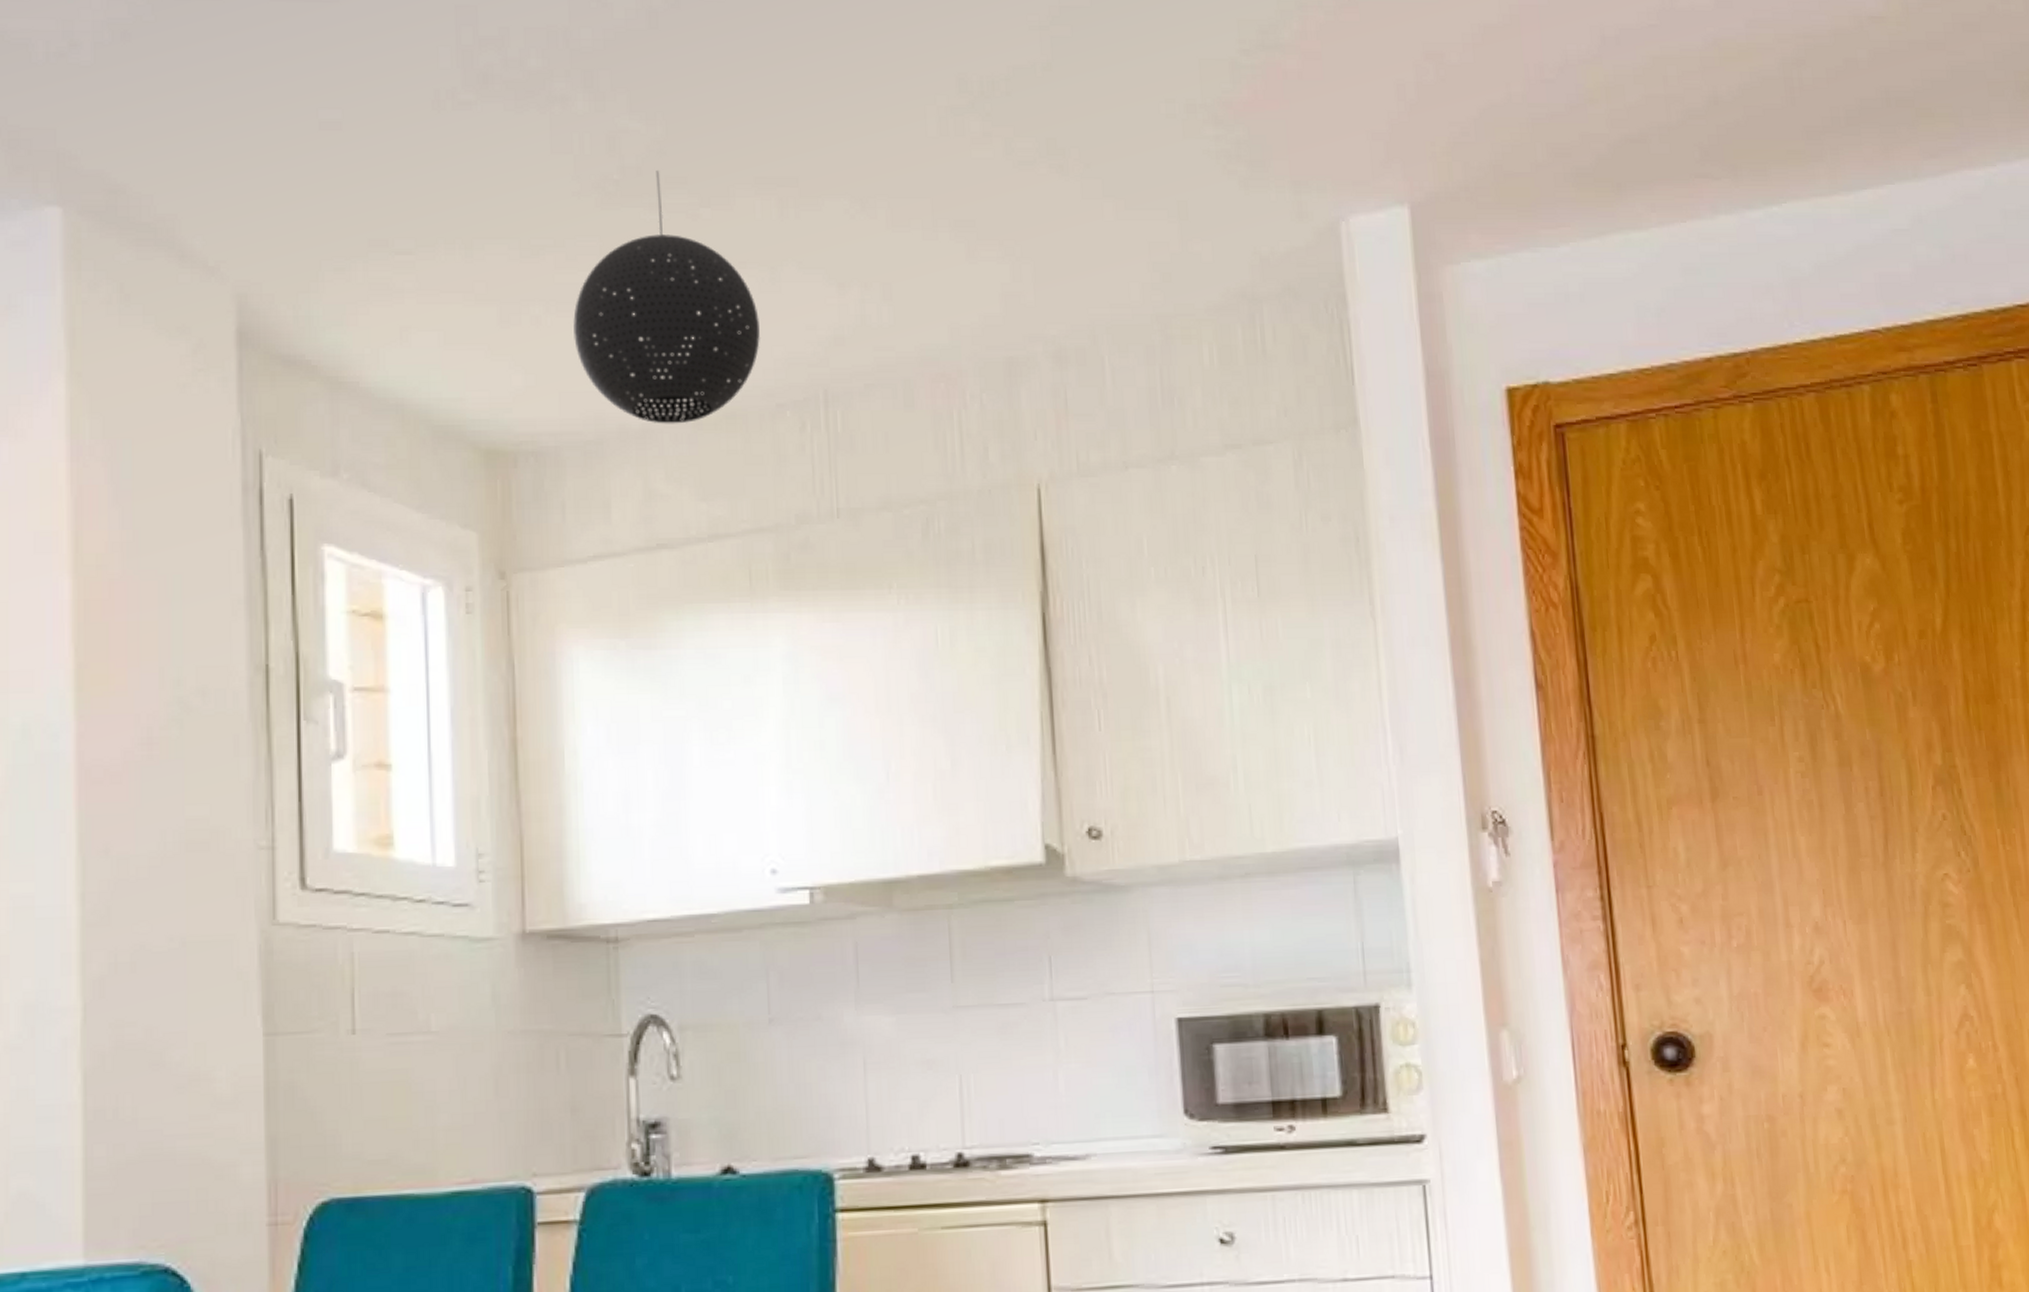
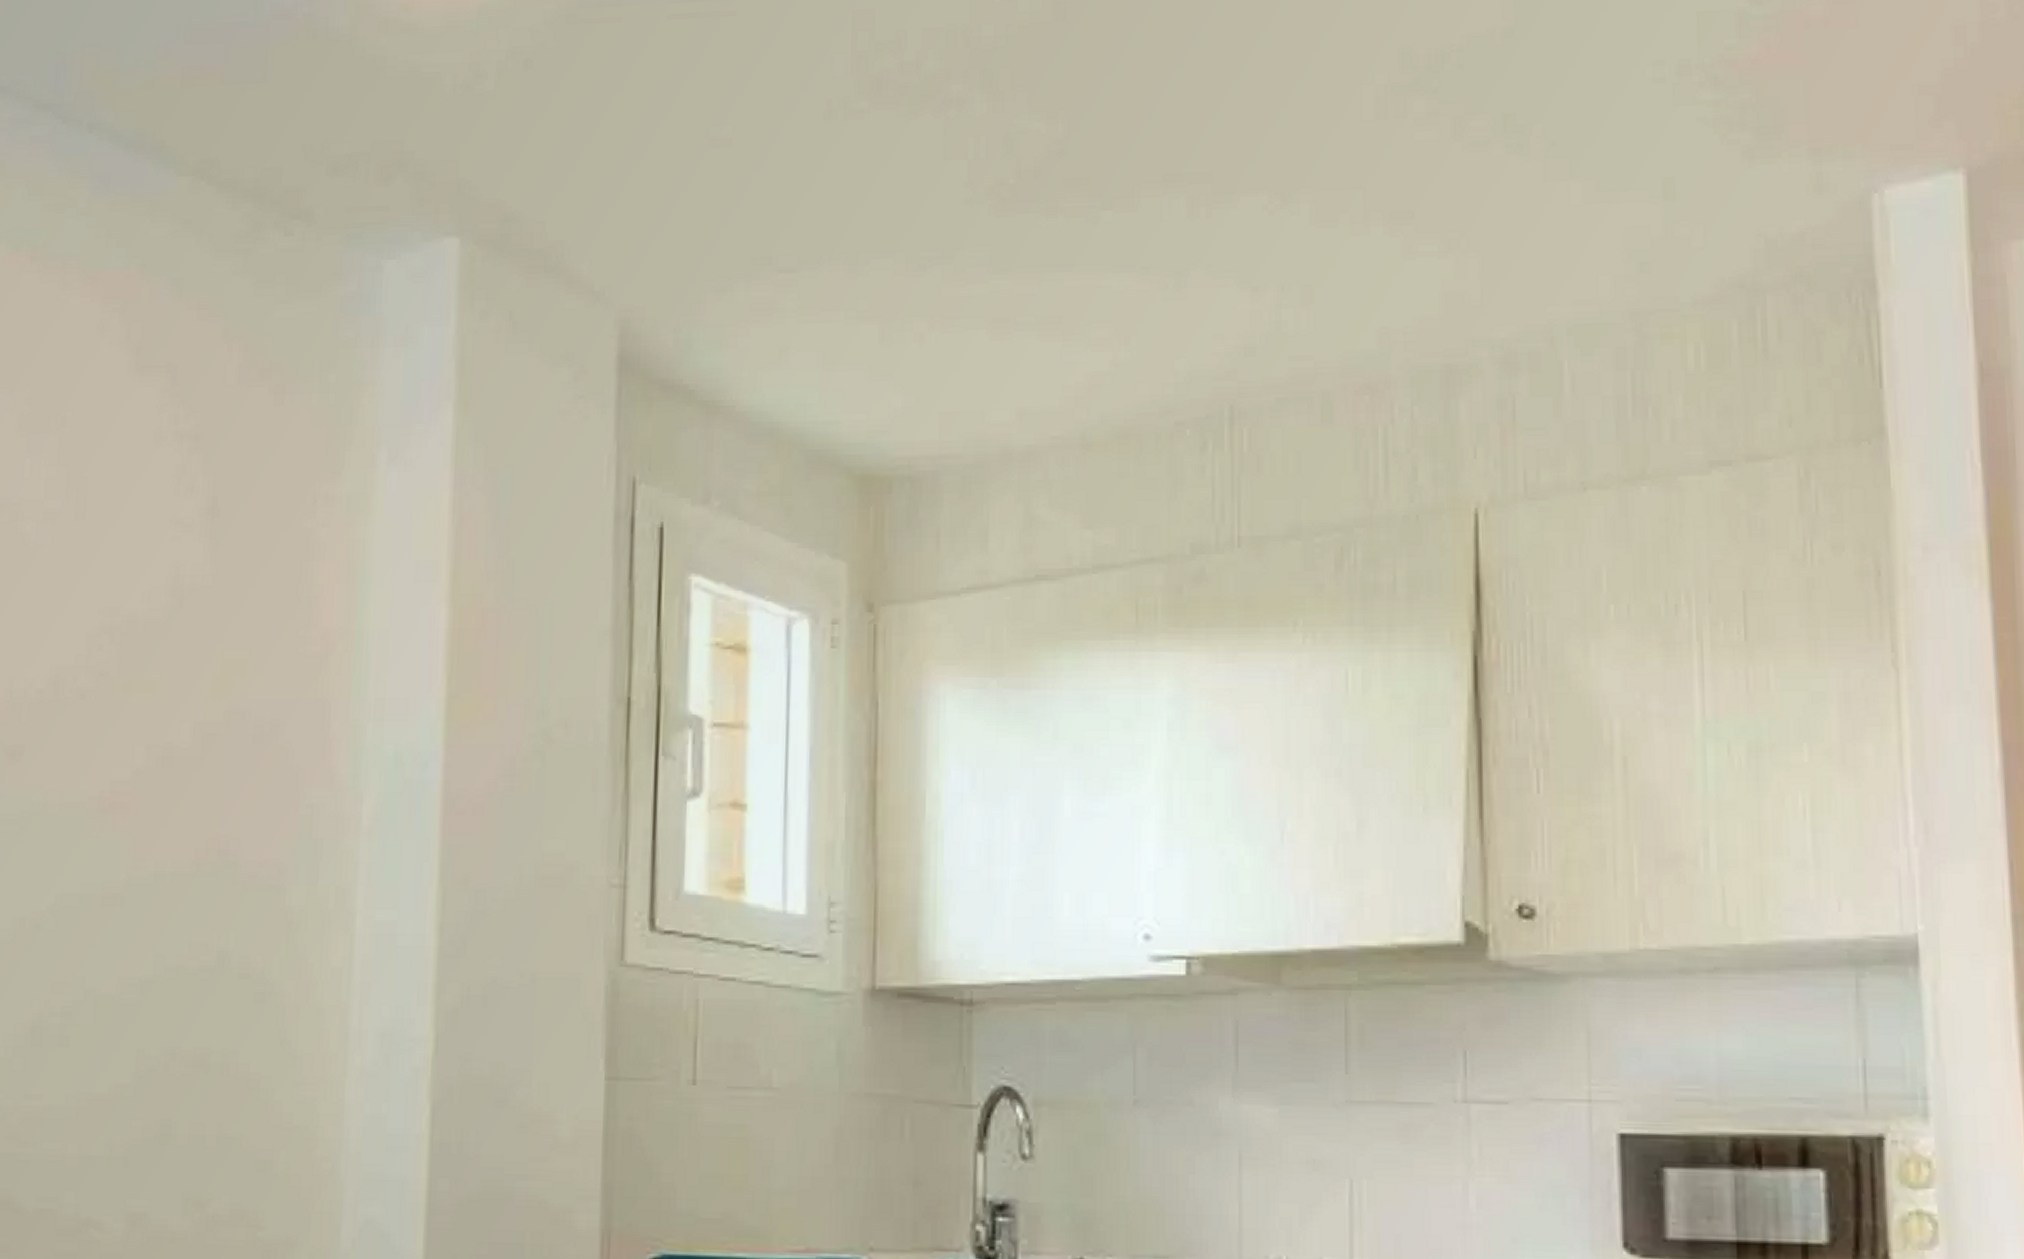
pendant light: present [573,171,760,424] -> none [958,173,1160,446]

